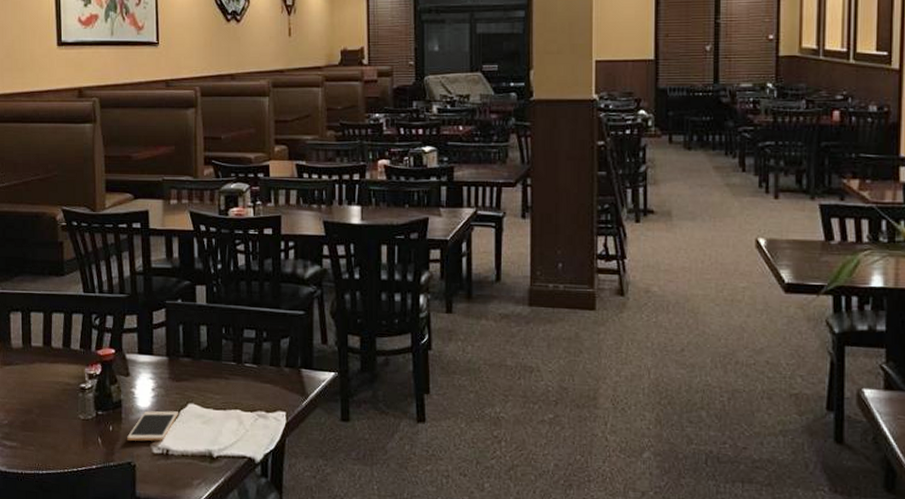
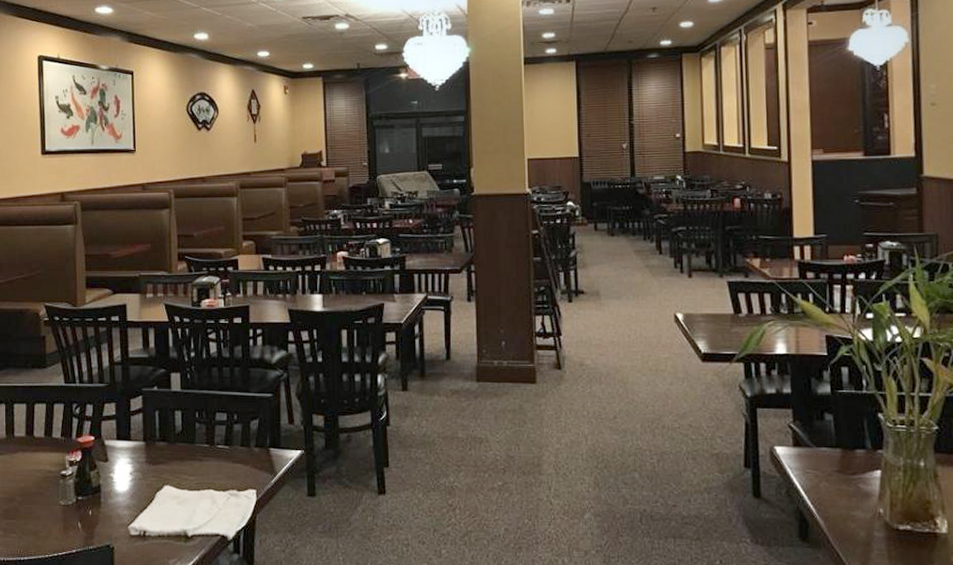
cell phone: present [127,410,178,441] -> none [106,493,155,524]

